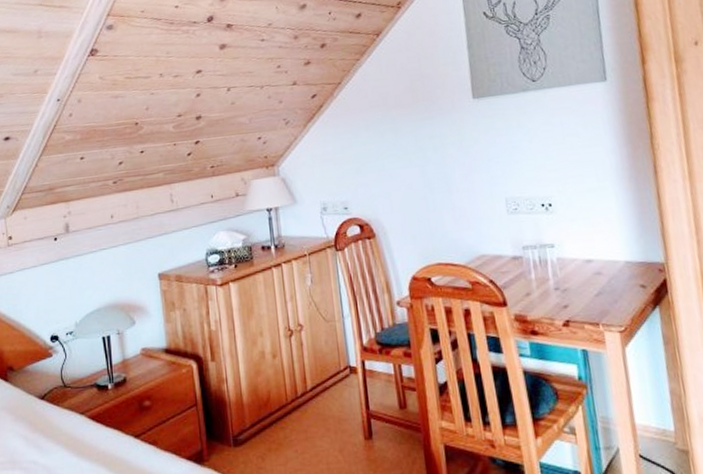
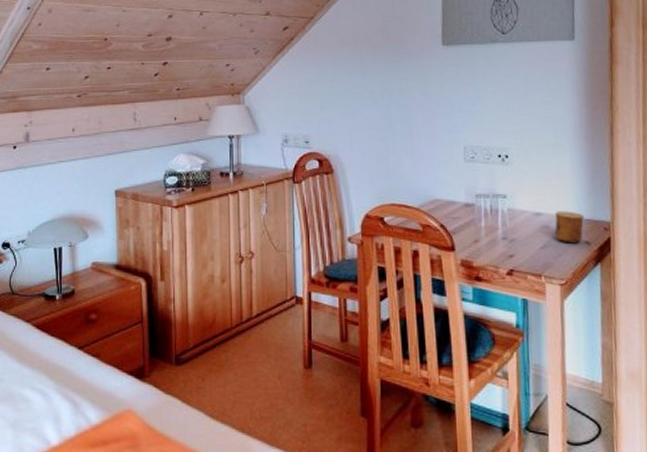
cup: none [607,255,638,289] -> present [555,211,585,244]

